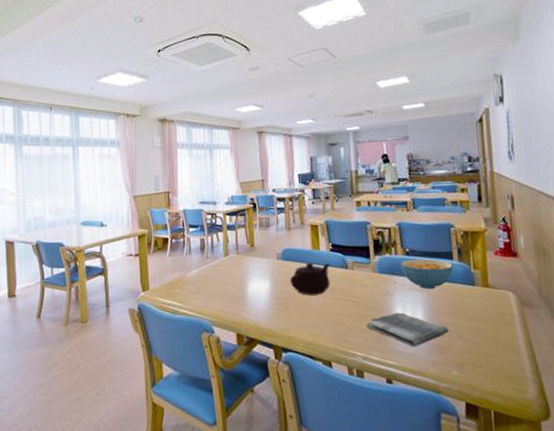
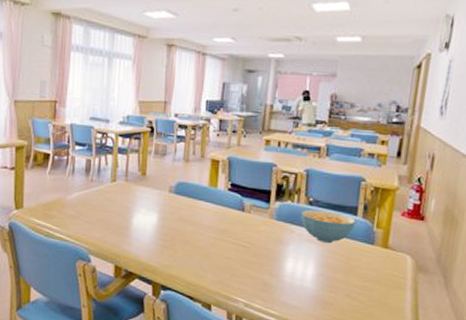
teapot: present [290,262,330,296] -> none [180,199,226,236]
dish towel: present [366,312,448,347] -> none [253,263,338,300]

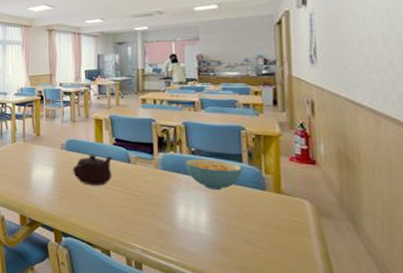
teapot: none [180,199,226,236] -> present [73,154,113,186]

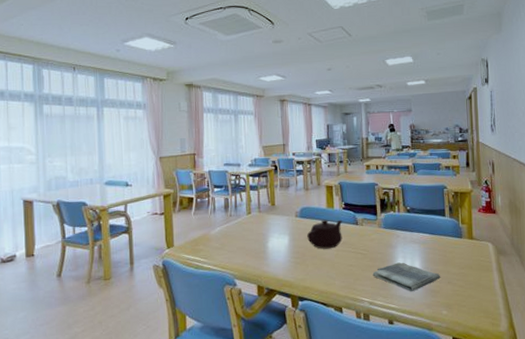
dish towel: none [147,210,234,246] -> present [372,262,440,292]
cereal bowl: present [185,158,242,190] -> none [402,215,445,241]

